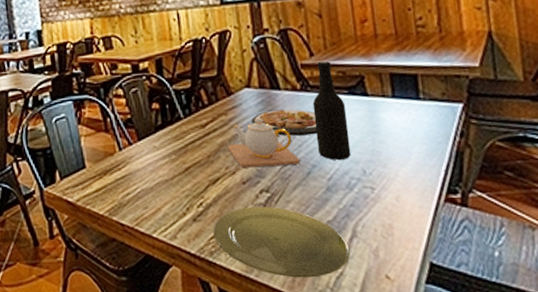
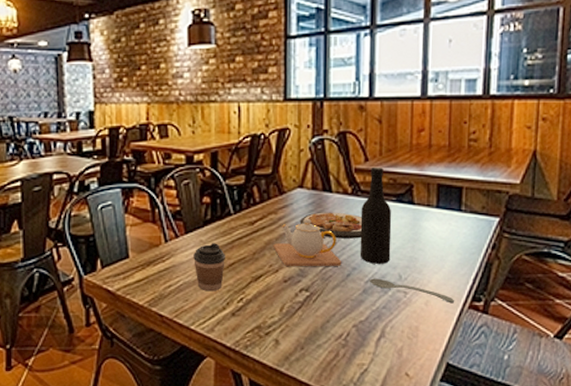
coffee cup: none [148,148,181,198] -> present [194,243,225,292]
plate: present [213,206,350,278] -> none [250,305,377,373]
spoon: none [332,175,429,196] -> present [370,278,455,302]

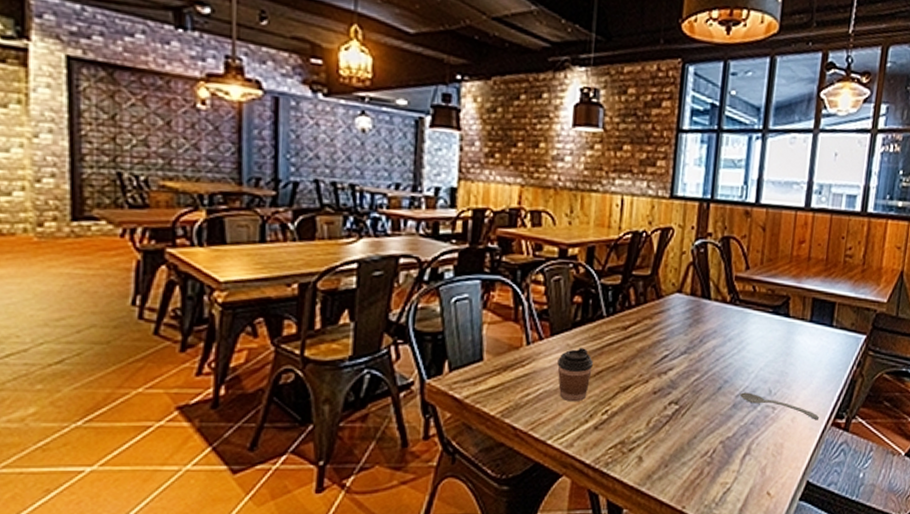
teapot: present [273,218,342,267] -> none [645,325,715,379]
plate: present [299,212,362,239] -> none [675,320,738,350]
bottle: present [359,167,392,265] -> none [732,275,768,379]

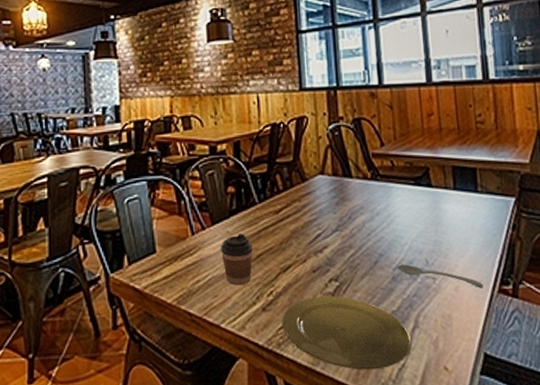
plate: none [613,418,741,492] -> present [282,296,412,370]

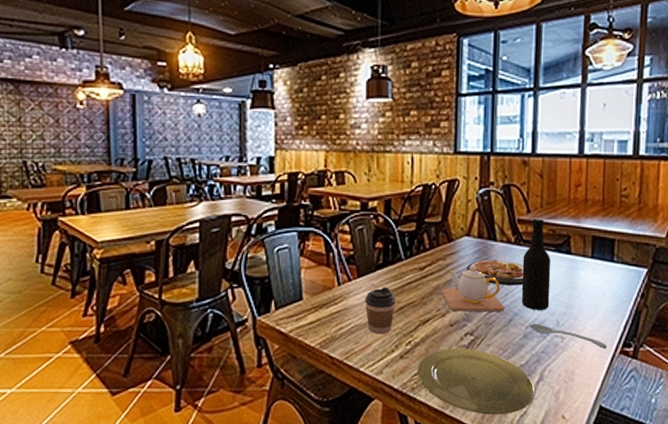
teapot: none [299,204,369,256] -> present [441,265,505,312]
plate: none [323,197,385,225] -> present [466,259,524,286]
bottle: none [381,151,416,250] -> present [521,218,551,311]

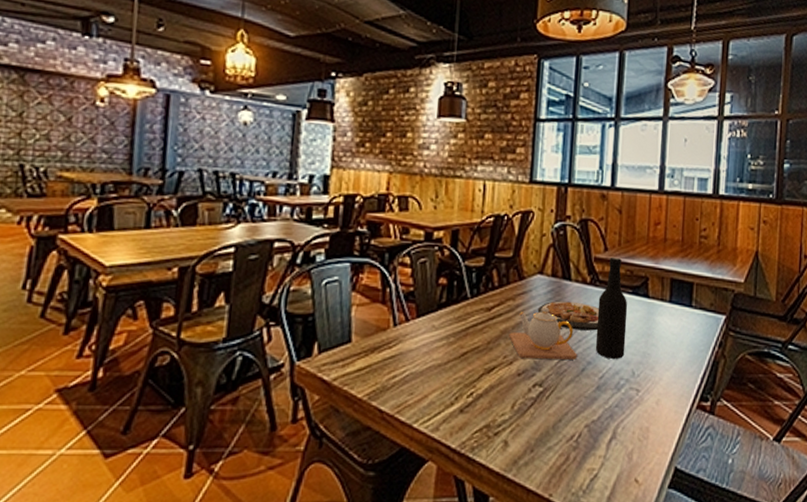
coffee cup: present [365,287,395,334] -> none [423,329,458,384]
plate: present [417,348,535,415] -> none [478,401,608,479]
spoon: present [530,324,608,348] -> none [604,374,684,402]

